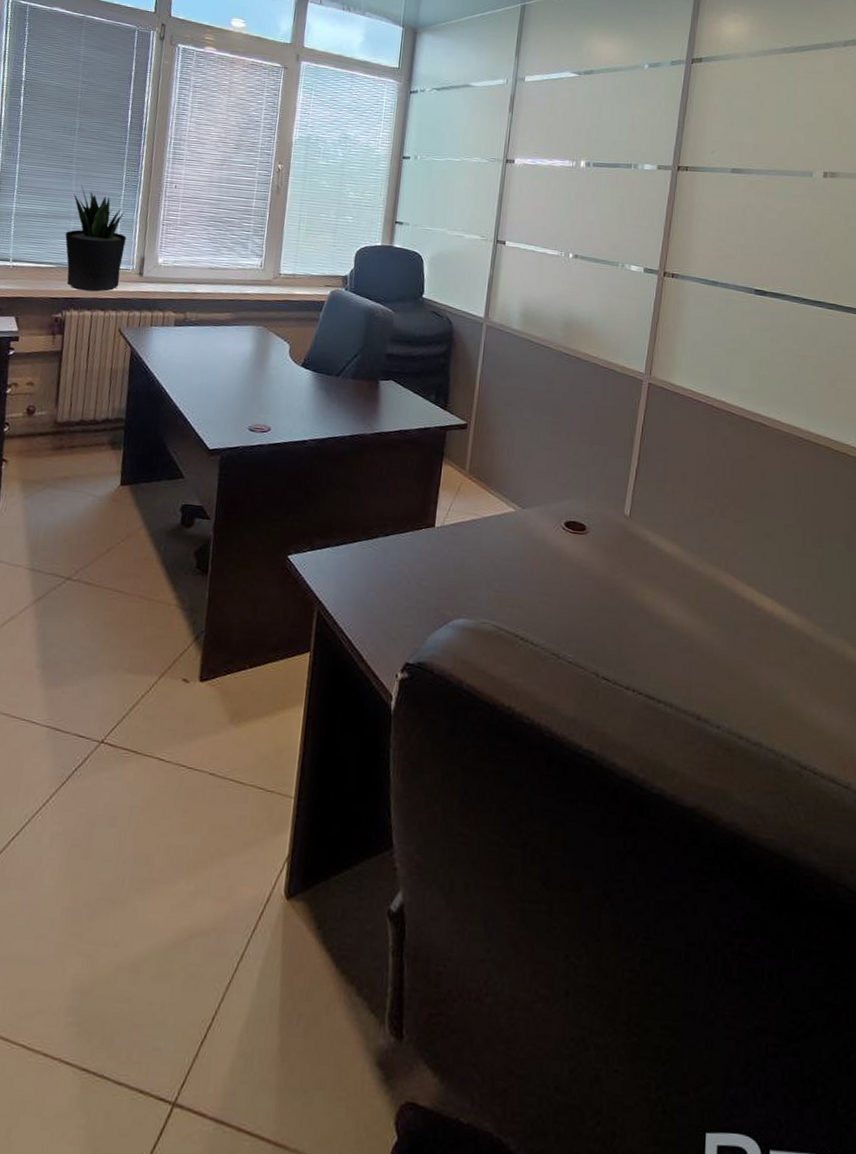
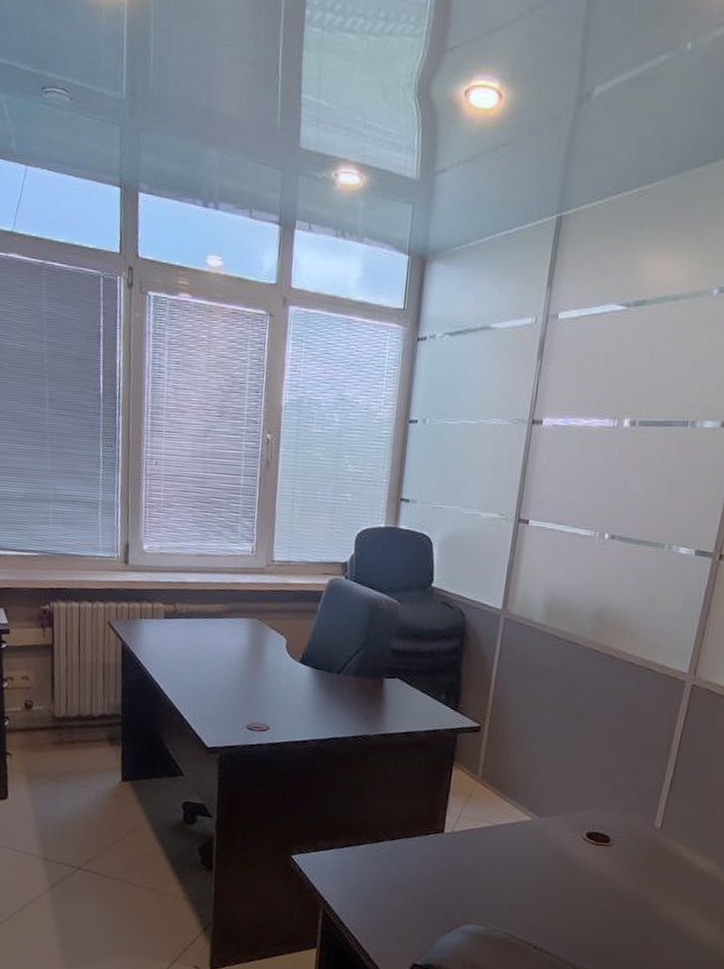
planter: present [65,185,127,291] -> none [45,463,108,581]

